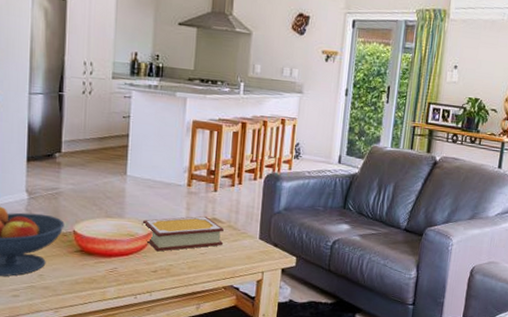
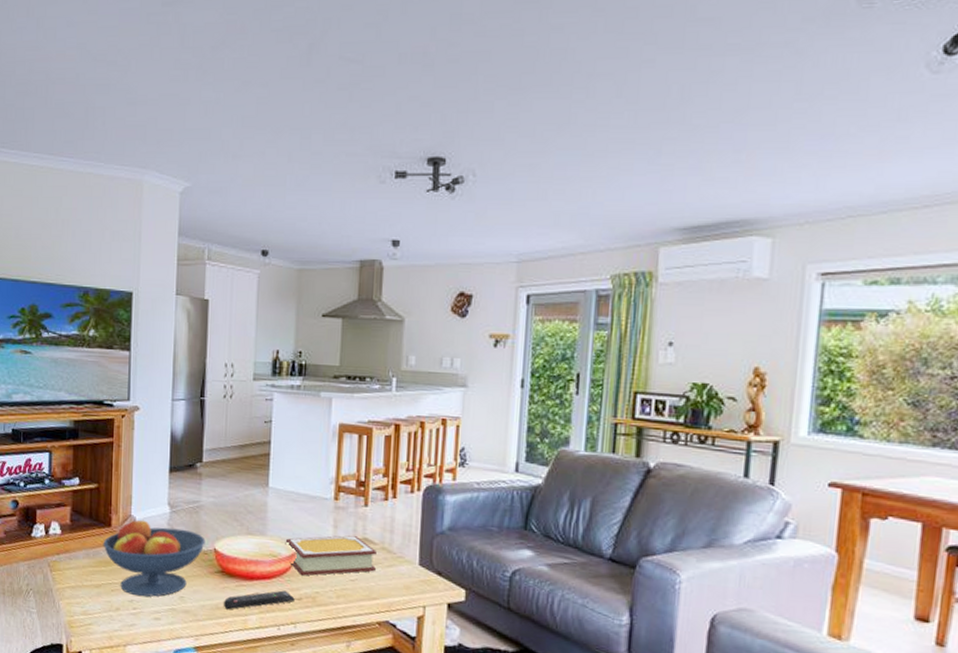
remote control: none [82,265,151,284] -> present [223,590,295,610]

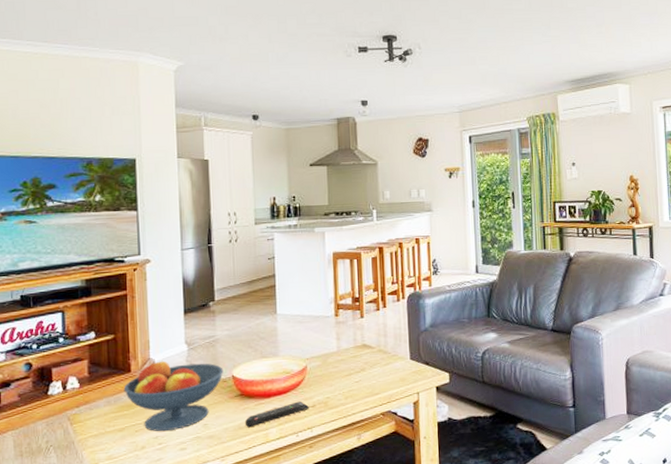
book: present [285,535,377,576] -> none [296,344,376,386]

